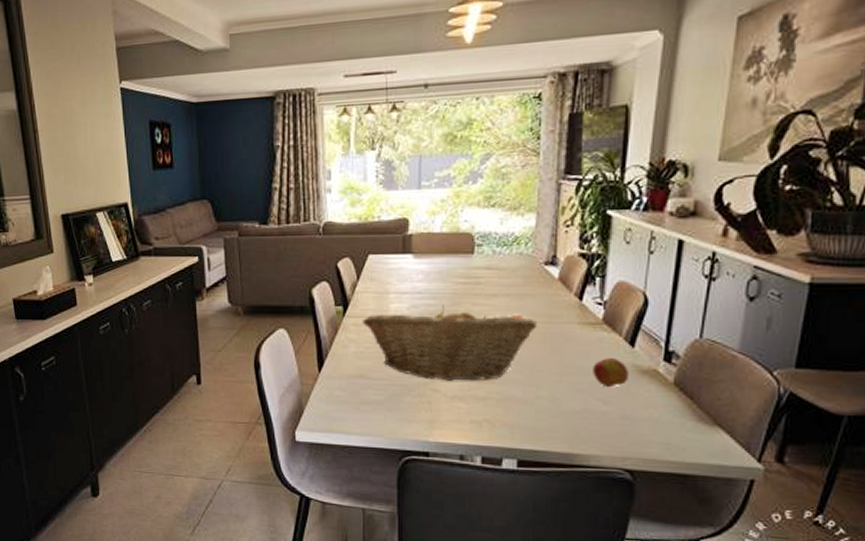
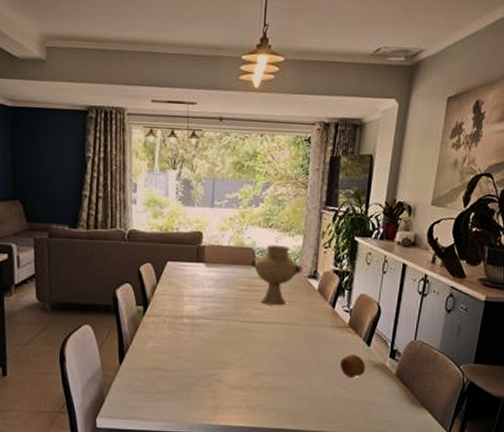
fruit basket: present [363,305,537,381] -> none [160,308,300,373]
vase: none [469,227,538,300] -> present [250,245,304,306]

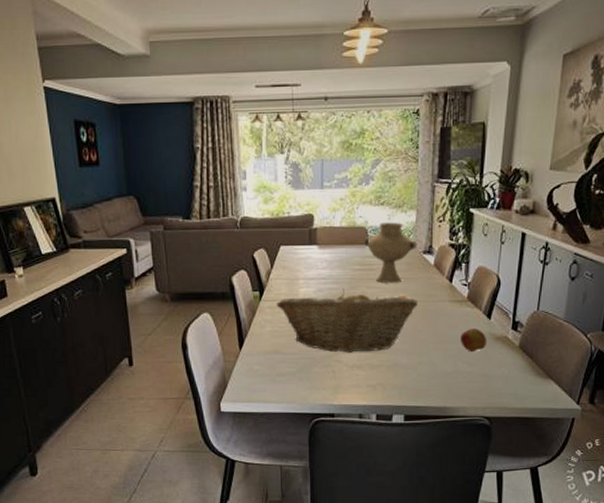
fruit basket: none [160,308,300,373] -> present [277,288,418,353]

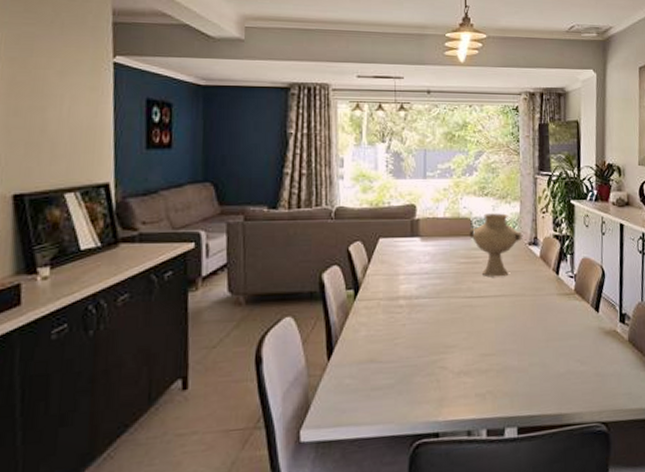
fruit basket: present [277,288,418,353] -> none [374,284,526,357]
apple: present [460,329,487,353] -> none [571,323,598,350]

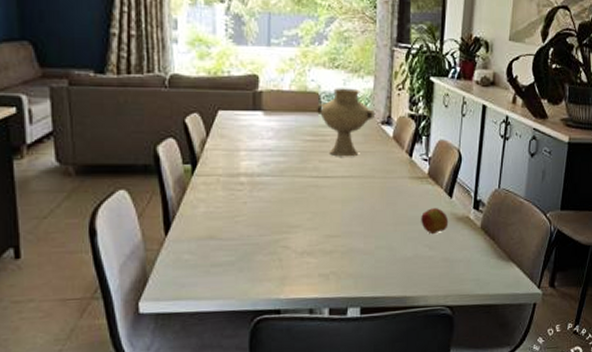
apple: none [571,323,598,350] -> present [421,208,449,235]

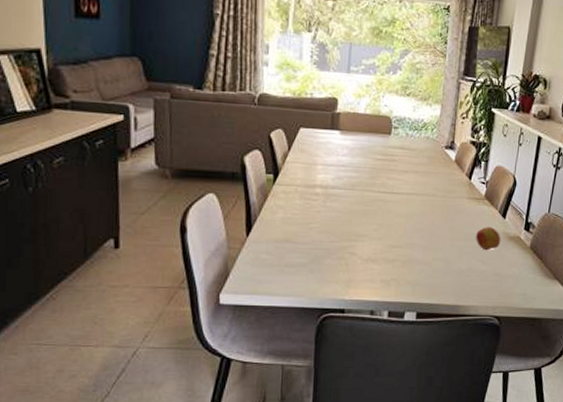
vase: present [316,88,376,157] -> none [387,113,441,176]

